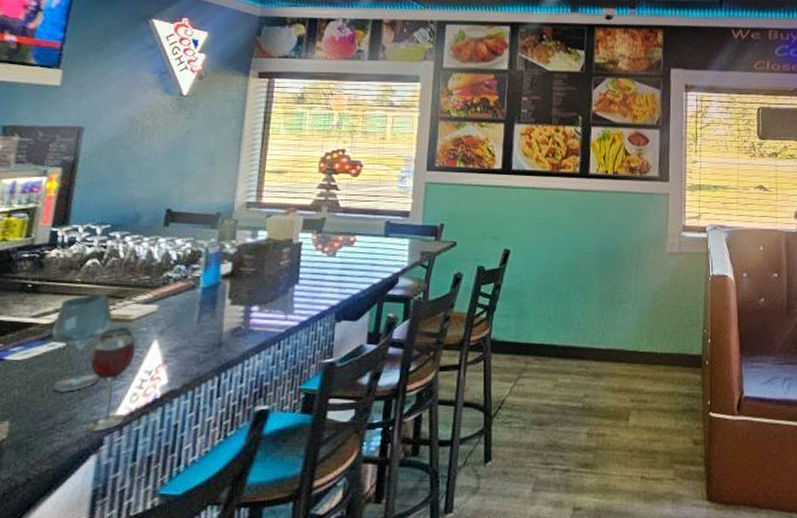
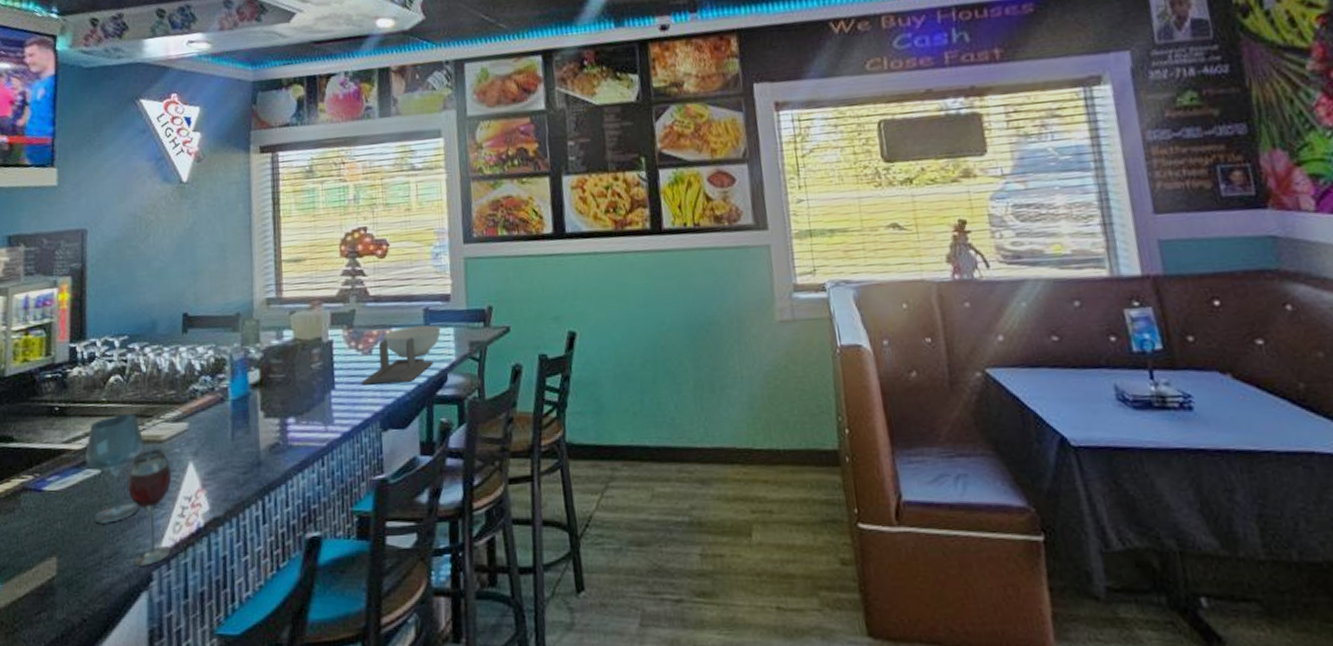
napkin holder: none [323,244,388,282] -> present [361,337,433,385]
bowl: none [348,235,398,261] -> present [384,325,441,358]

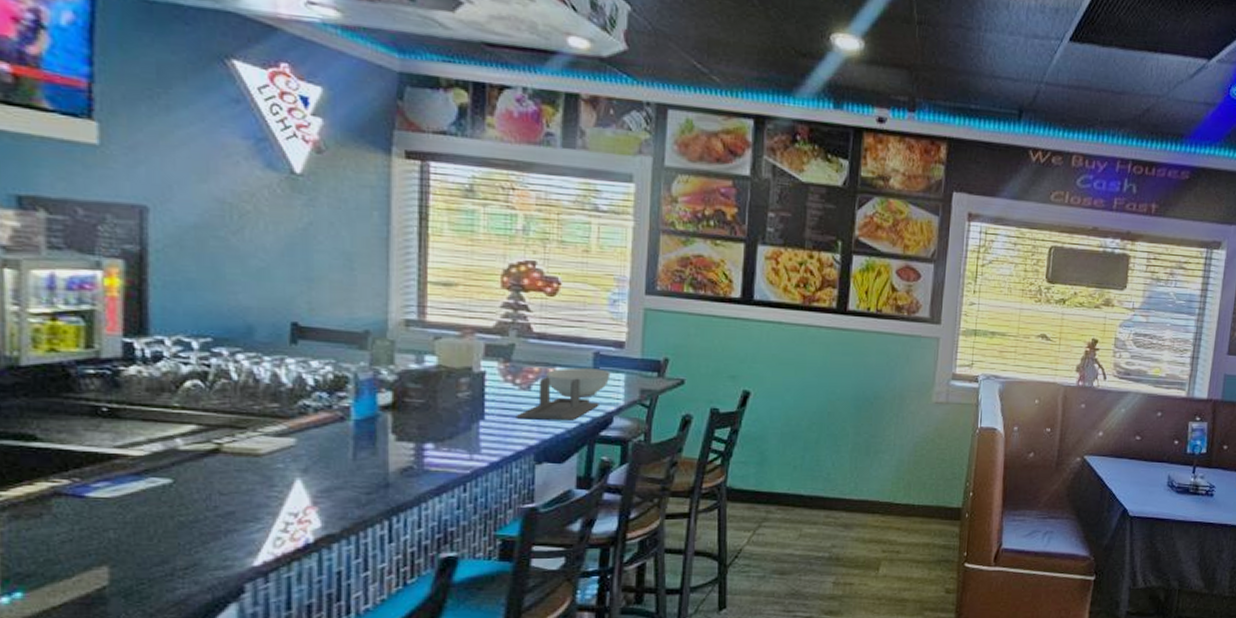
wine glass: present [85,413,144,524] -> none [148,422,235,535]
wineglass: present [128,449,172,566] -> none [211,463,272,578]

